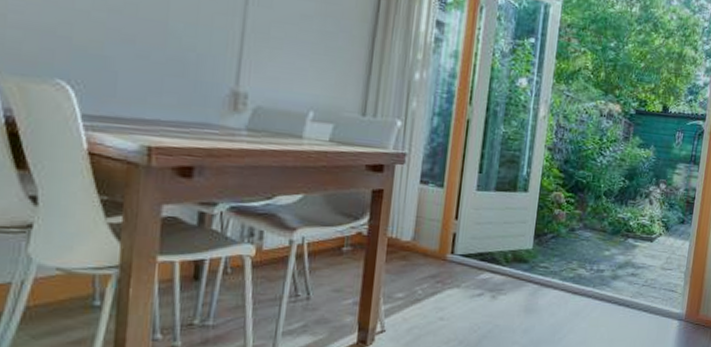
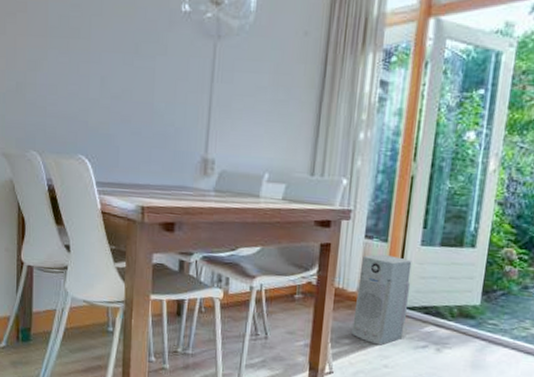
air purifier: none [405,200,468,297] -> present [352,254,412,346]

